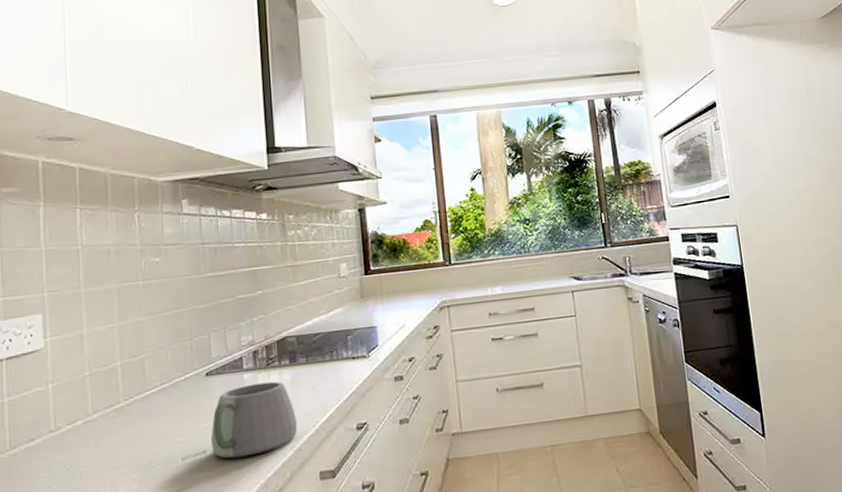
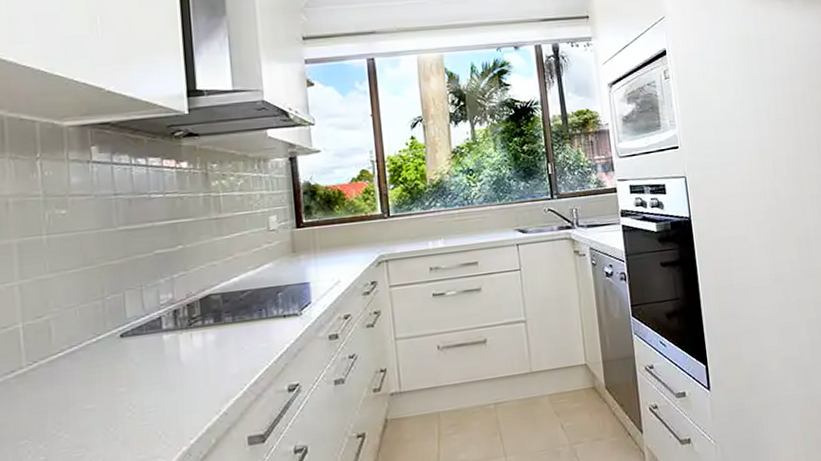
mug: present [181,381,298,462] -> none [93,342,224,431]

